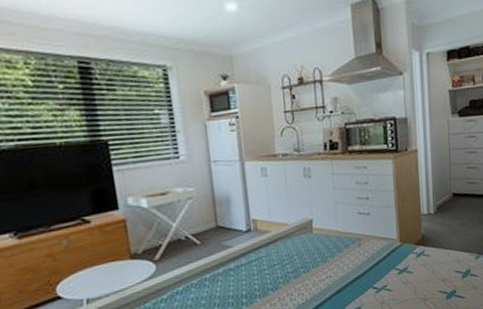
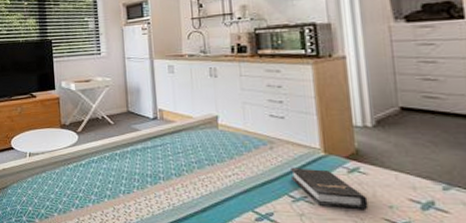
hardback book: none [375,257,430,291] -> present [291,167,369,209]

